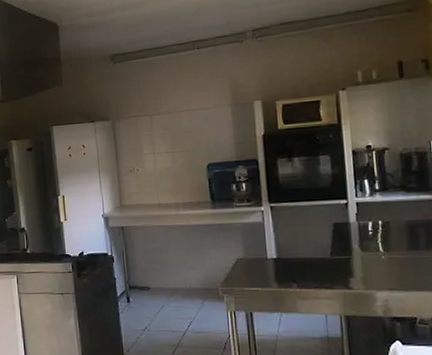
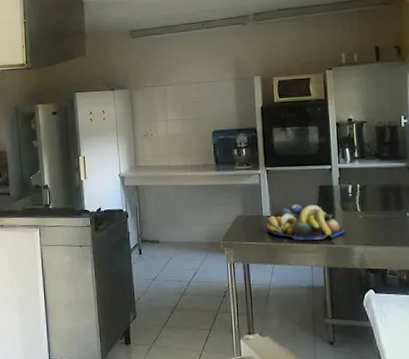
fruit bowl: none [272,243,365,285] -> present [267,203,345,240]

